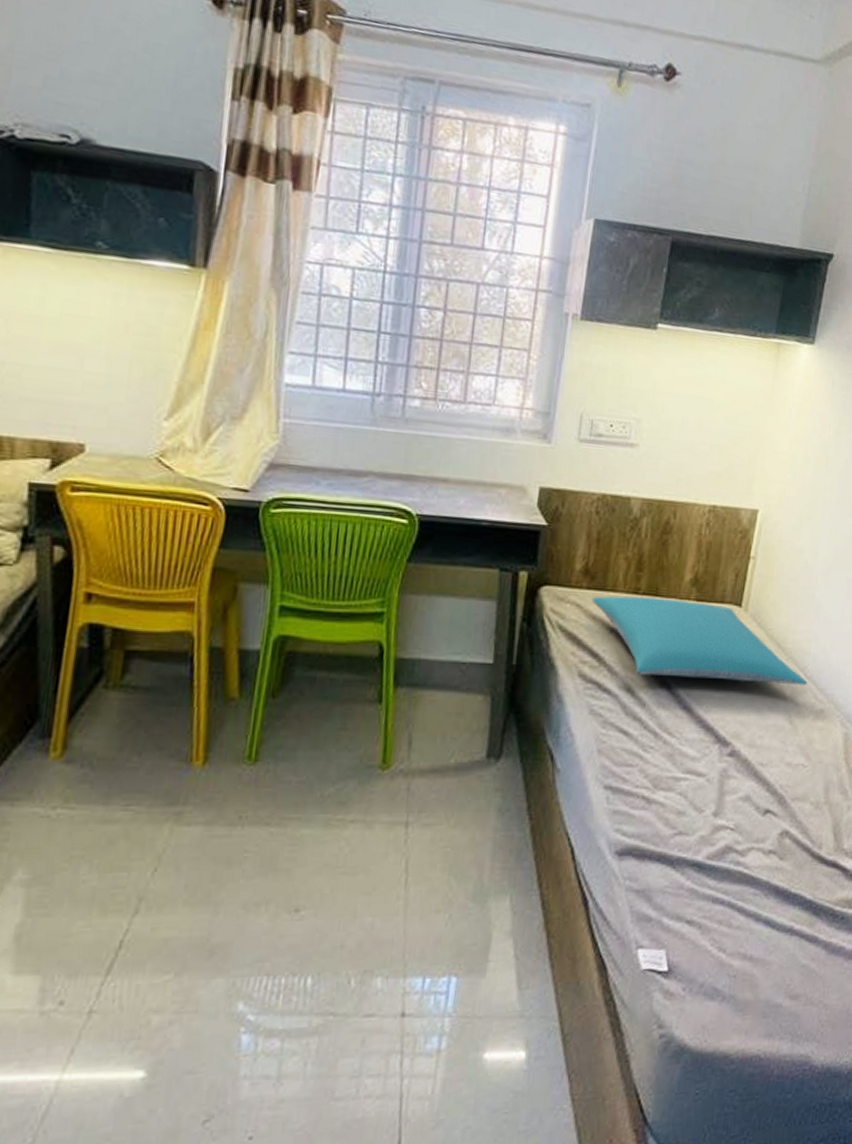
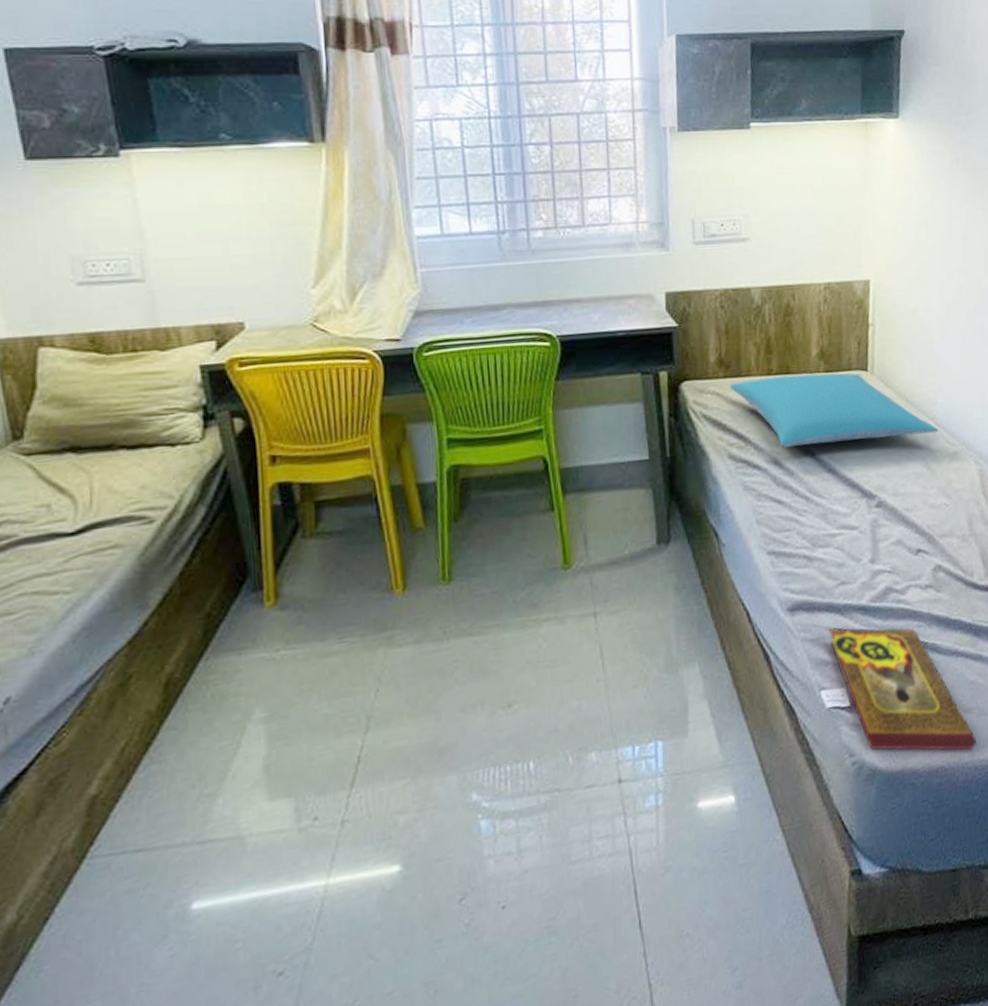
book: none [656,881,800,1042] -> present [828,627,977,751]

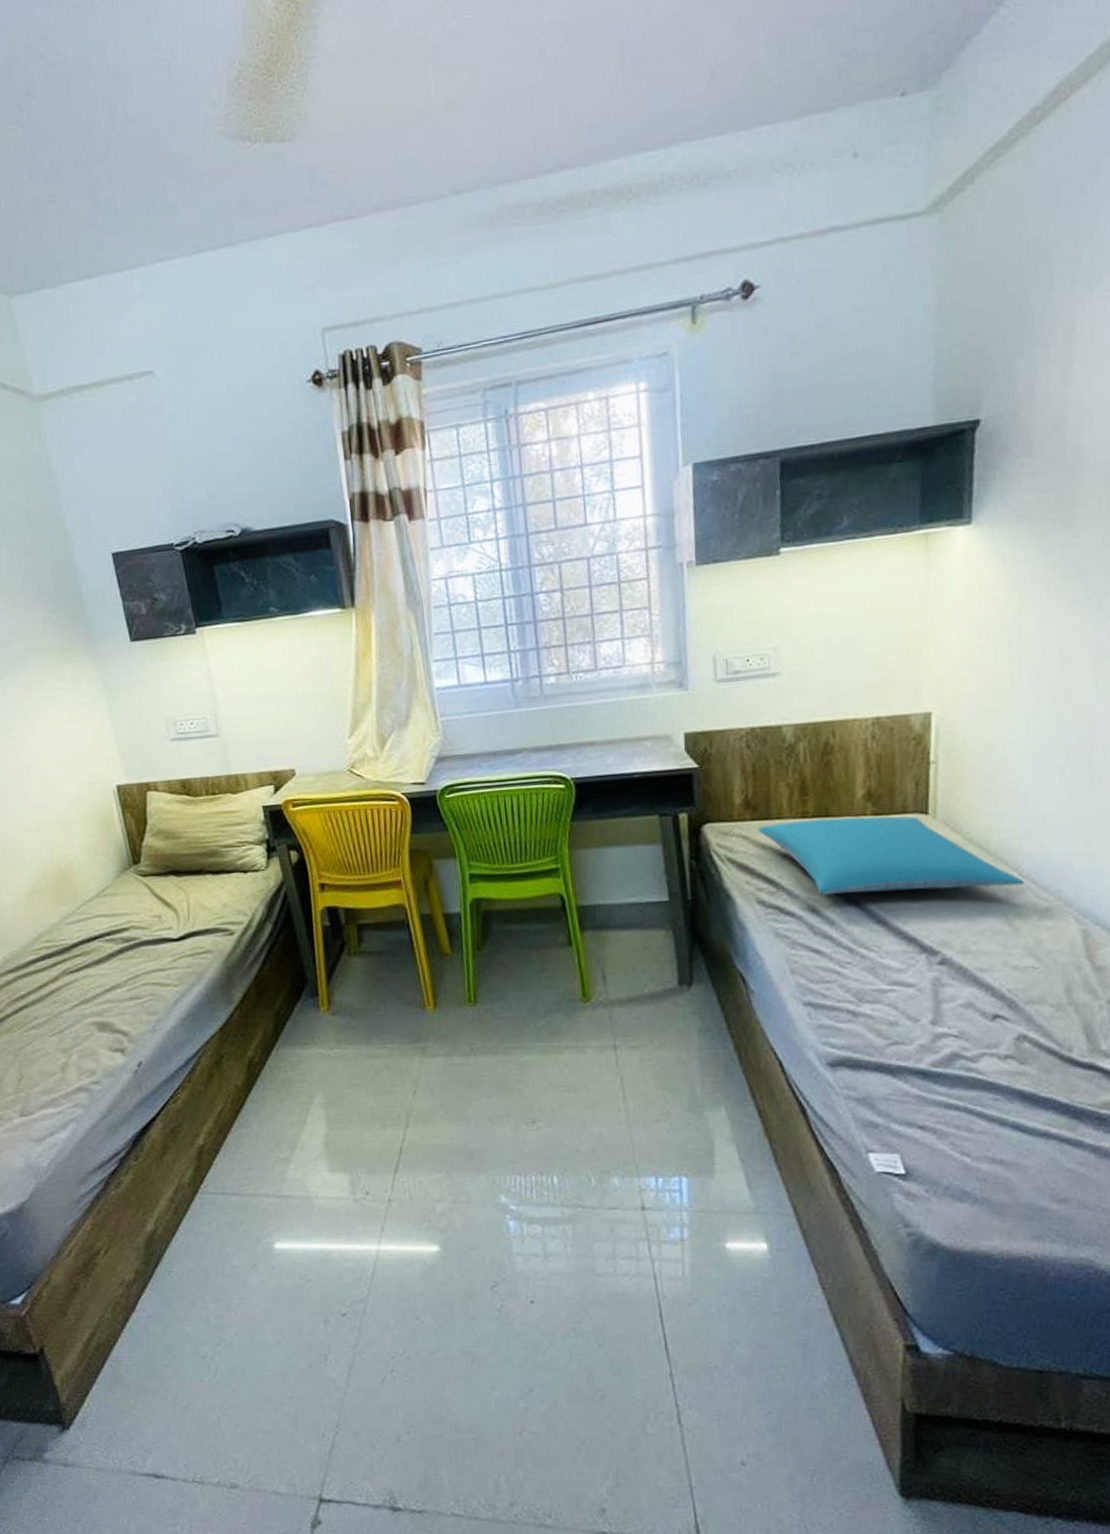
book: present [828,627,977,751] -> none [877,1089,1075,1245]

